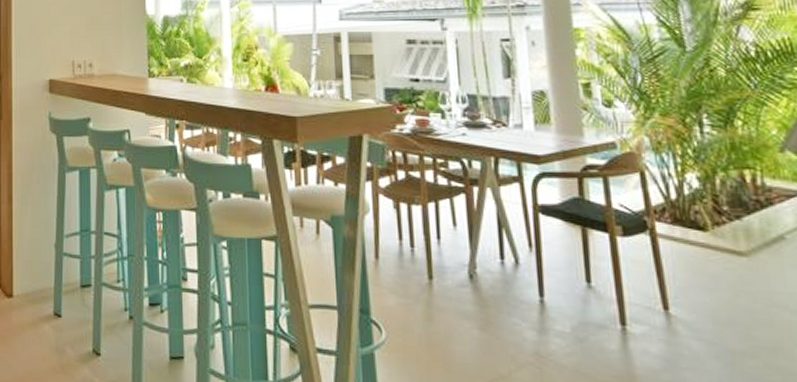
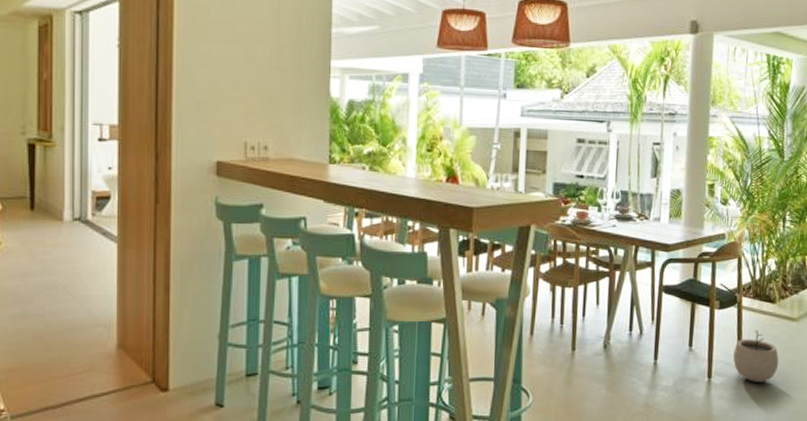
plant pot: none [654,265,729,337] -> present [733,329,779,382]

